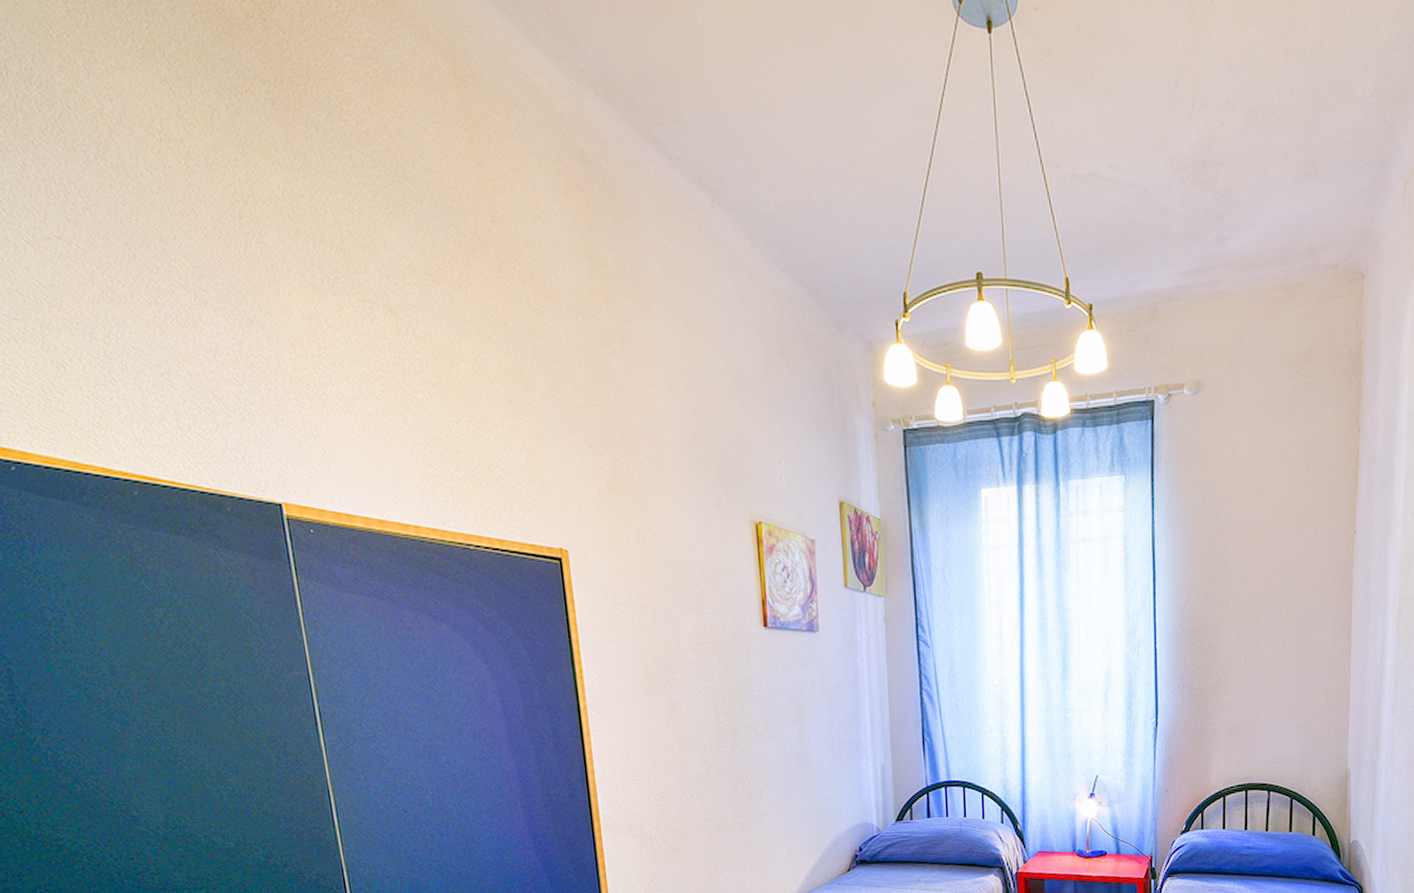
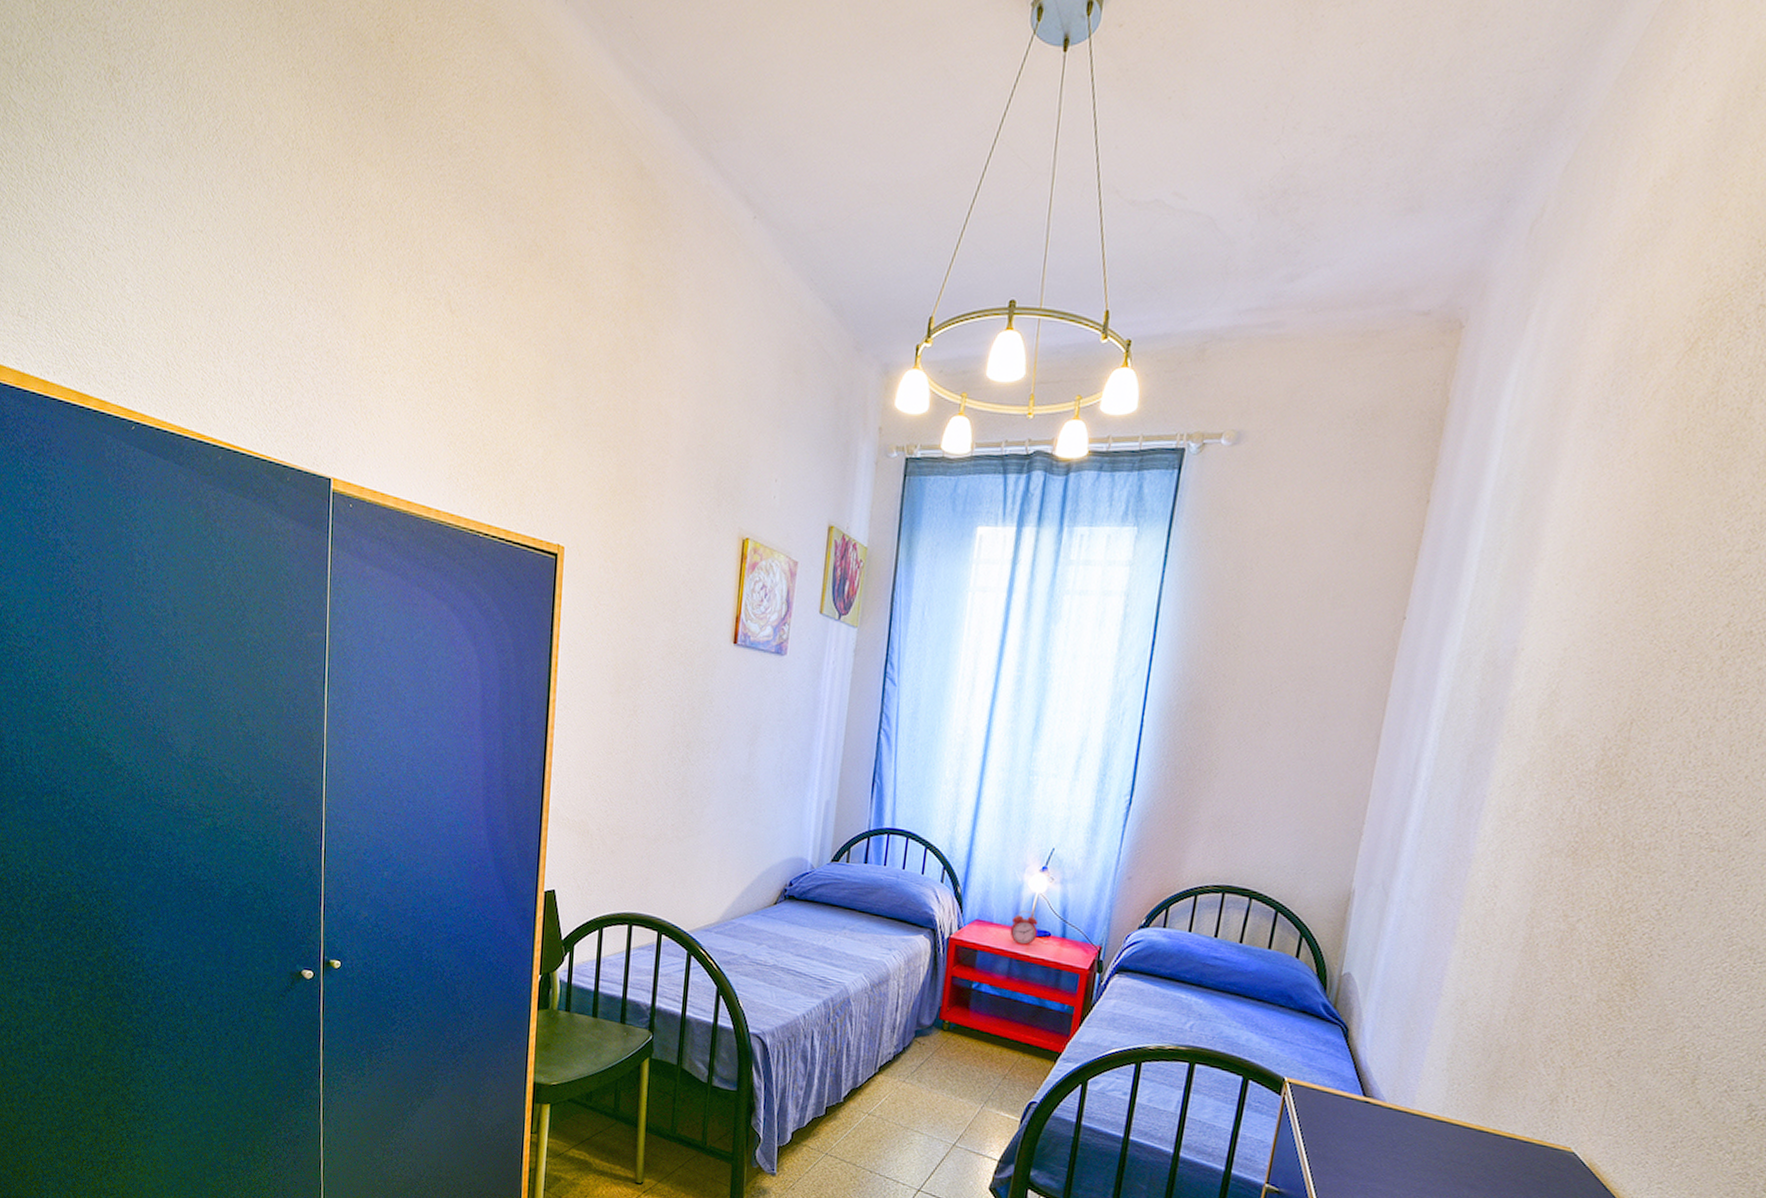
alarm clock: none [1070,836,1095,868] -> present [1009,910,1039,947]

